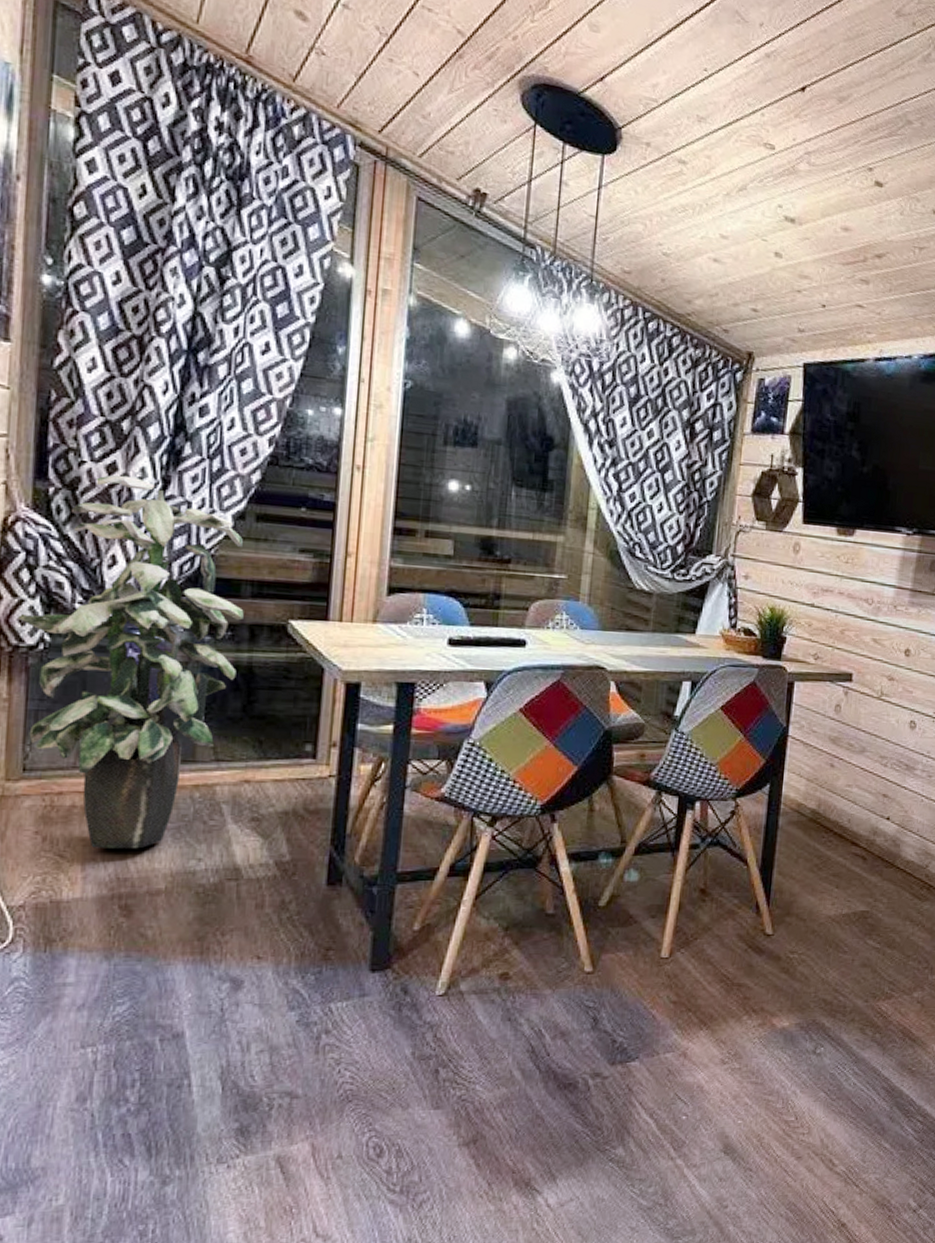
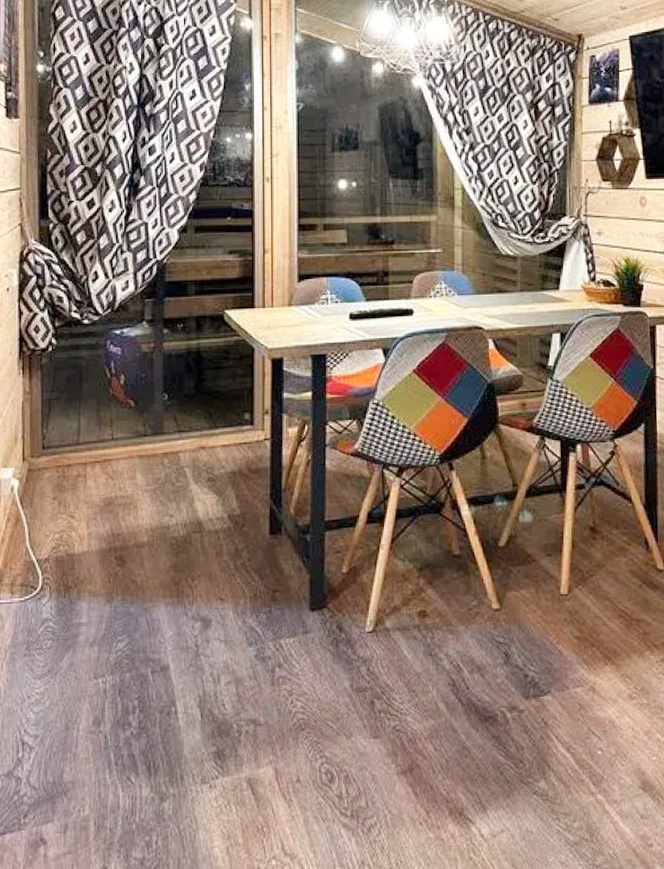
indoor plant: present [16,475,244,849] -> none [32,208,191,509]

